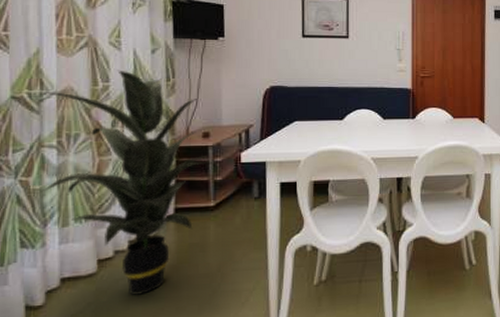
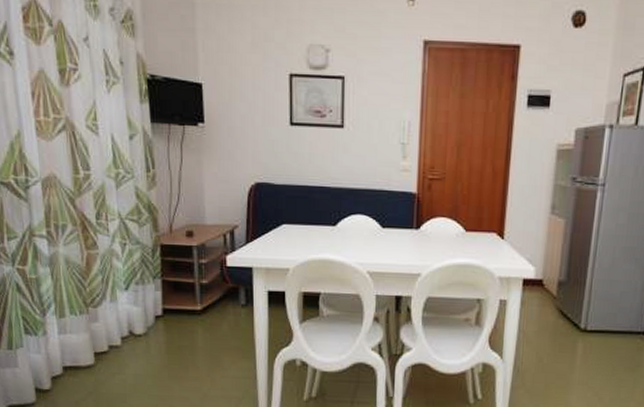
indoor plant: present [33,70,214,295] -> none [19,157,199,390]

